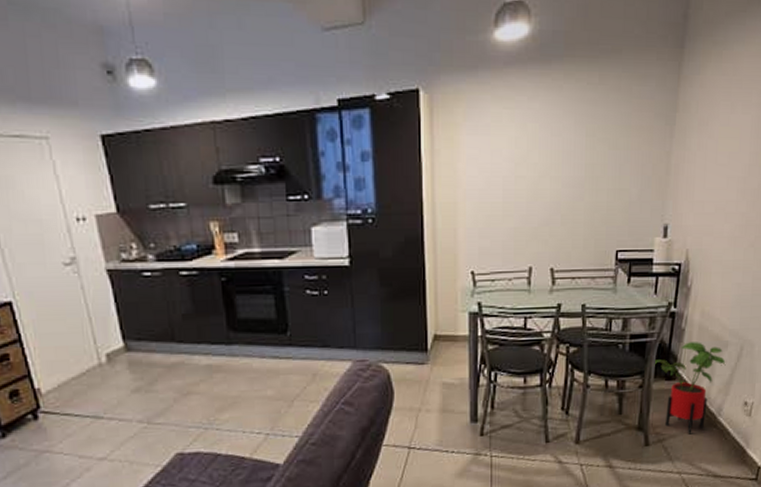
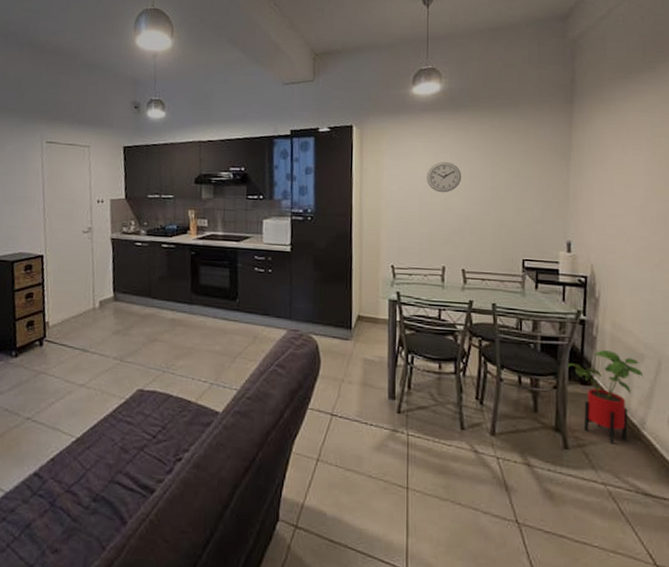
wall clock: none [512,135,553,176] -> present [426,162,462,193]

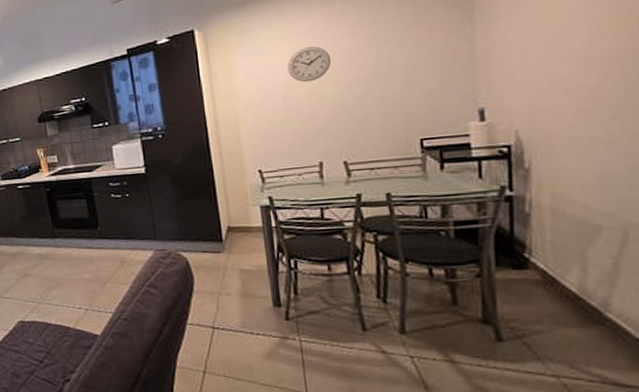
house plant: present [567,350,644,444] -> none [492,227,604,332]

